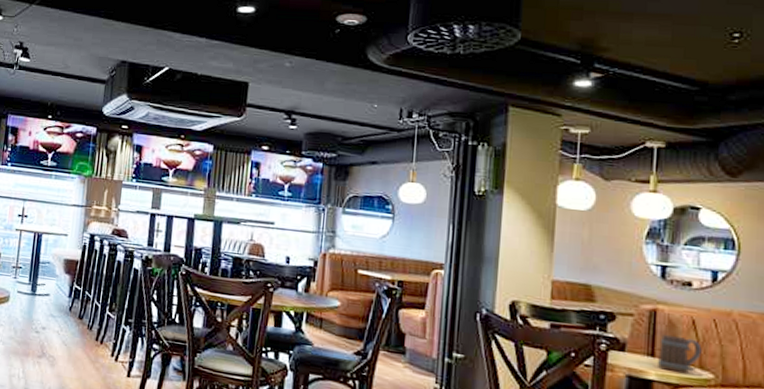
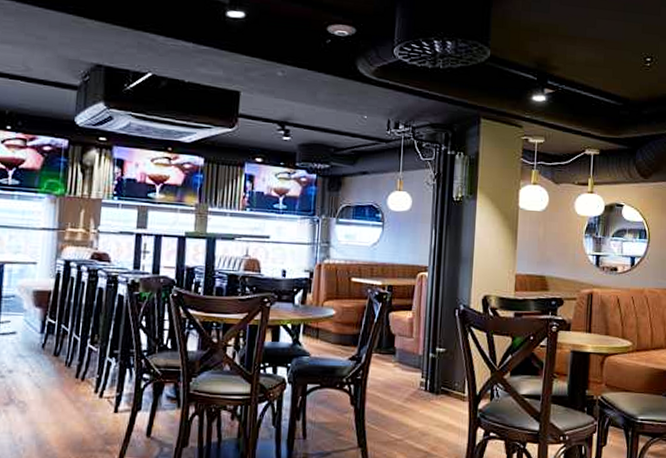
beer mug: present [657,333,702,374] -> none [593,312,624,344]

